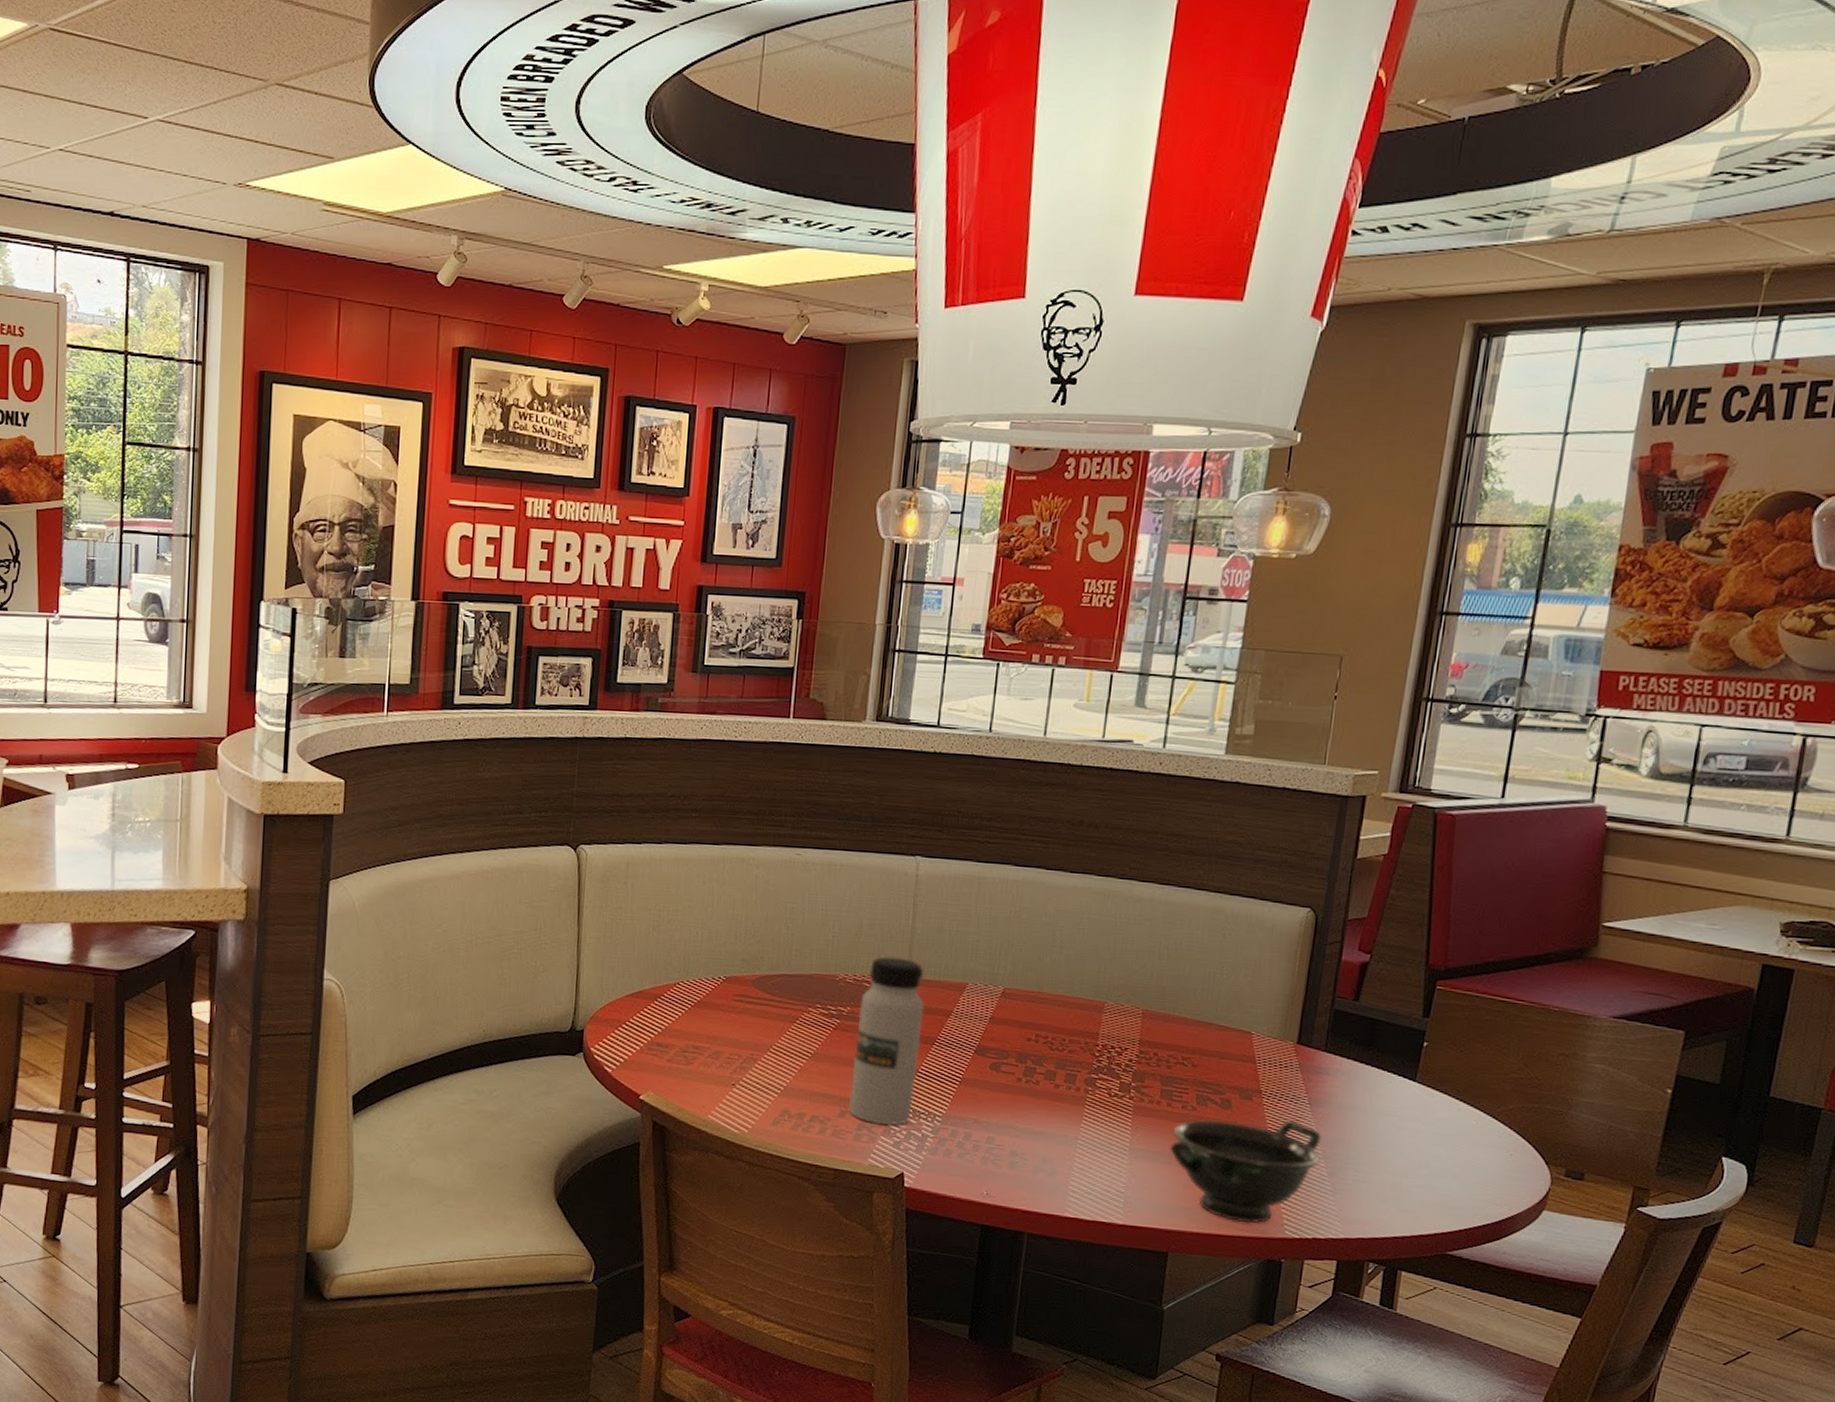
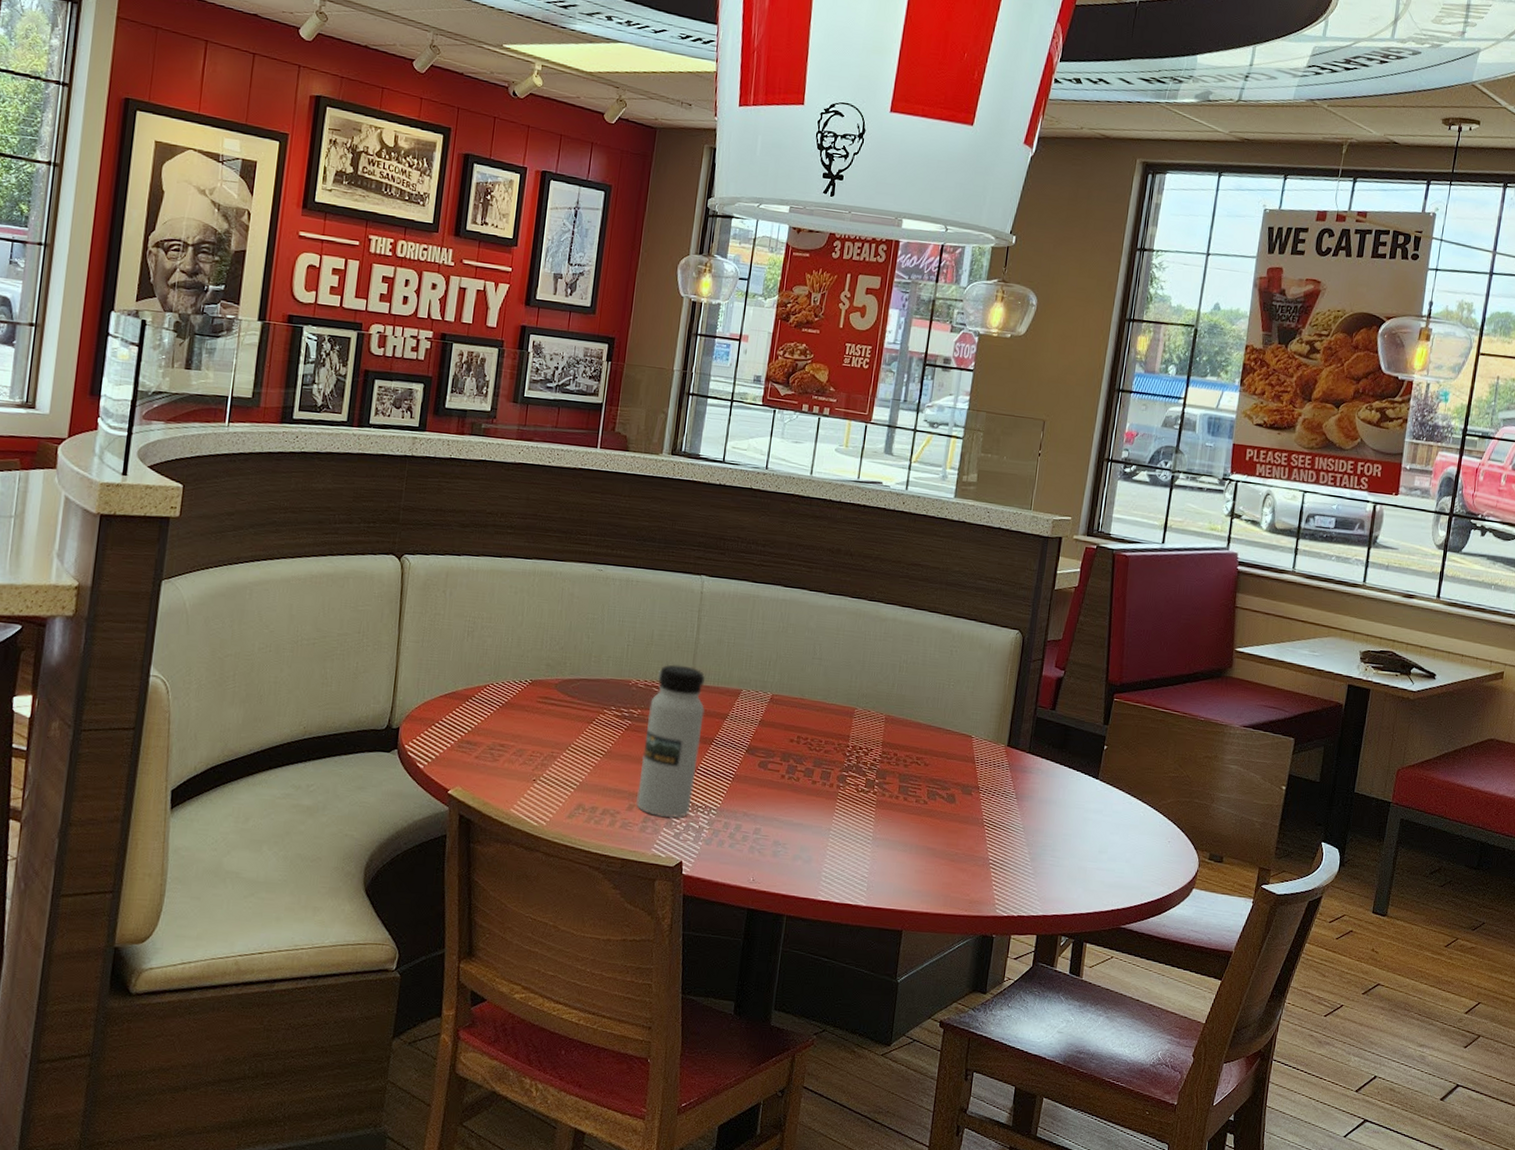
bowl: present [1169,1119,1321,1224] -> none [905,812,1025,904]

